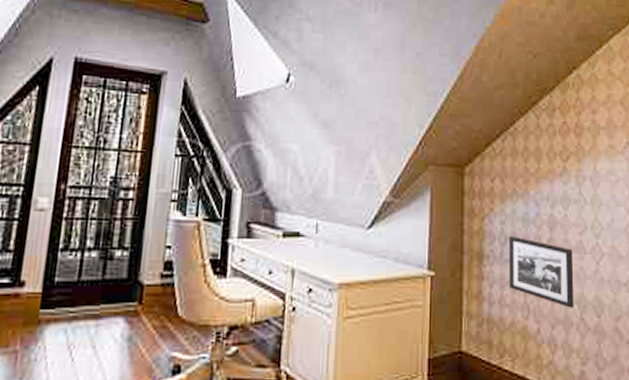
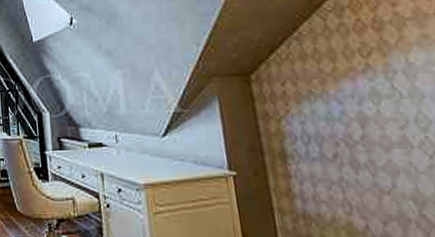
picture frame: present [509,235,575,308] -> none [313,134,409,204]

